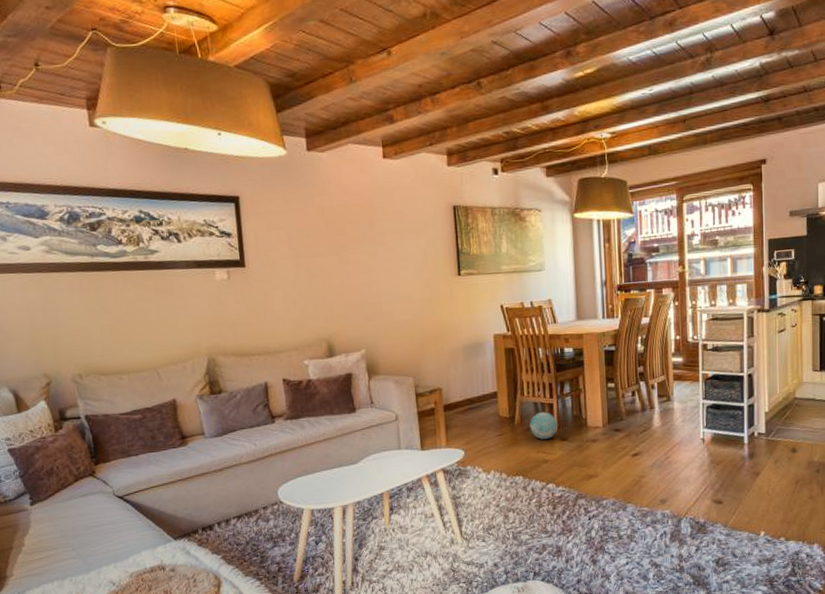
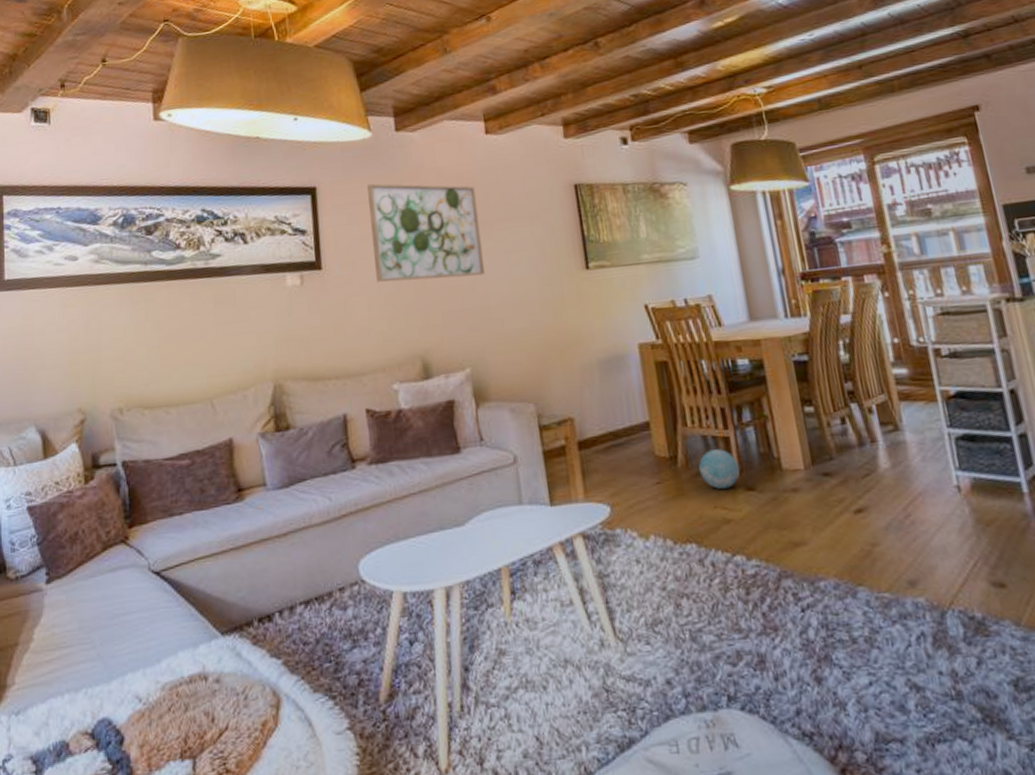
wall art: none [283,196,379,280] -> present [367,183,485,282]

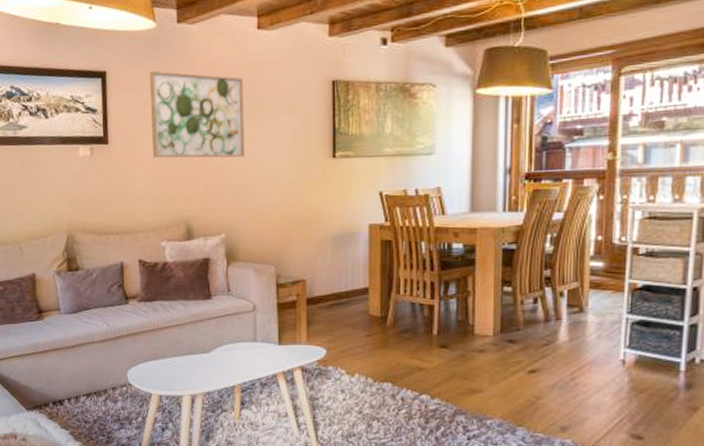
decorative ball: present [699,449,740,489] -> none [404,314,439,344]

